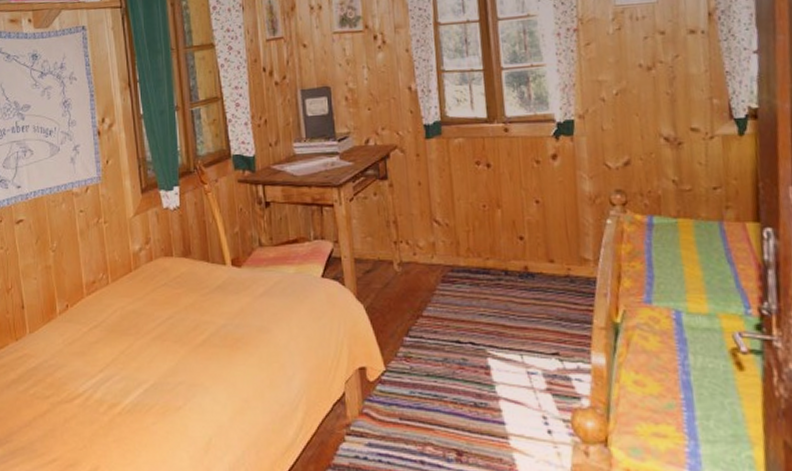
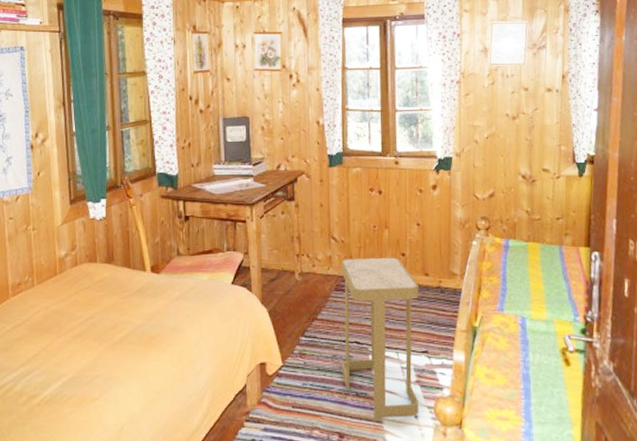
side table: none [446,241,552,433] -> present [341,257,419,419]

